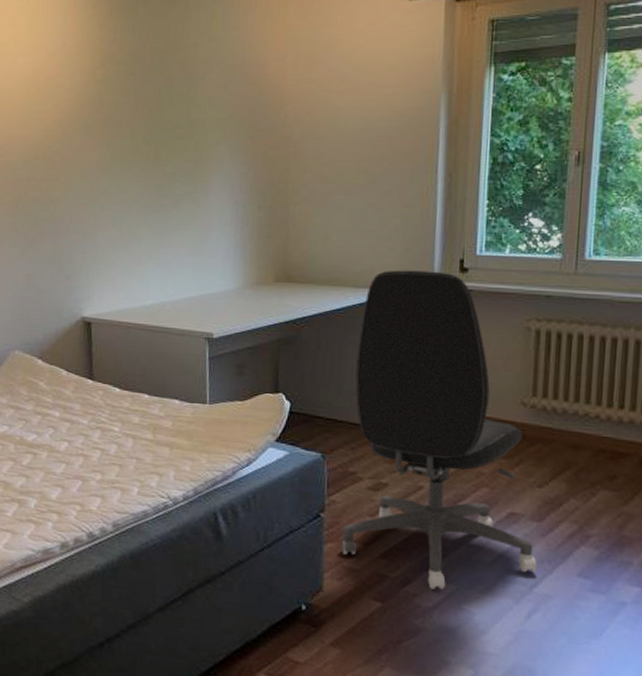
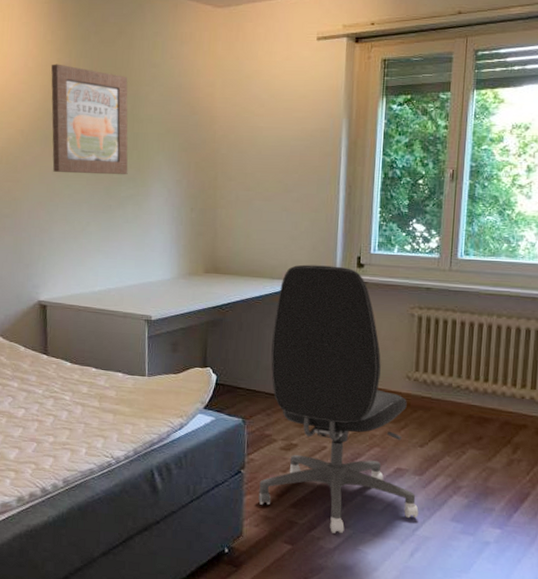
wall art: none [93,41,184,169] -> present [51,64,128,175]

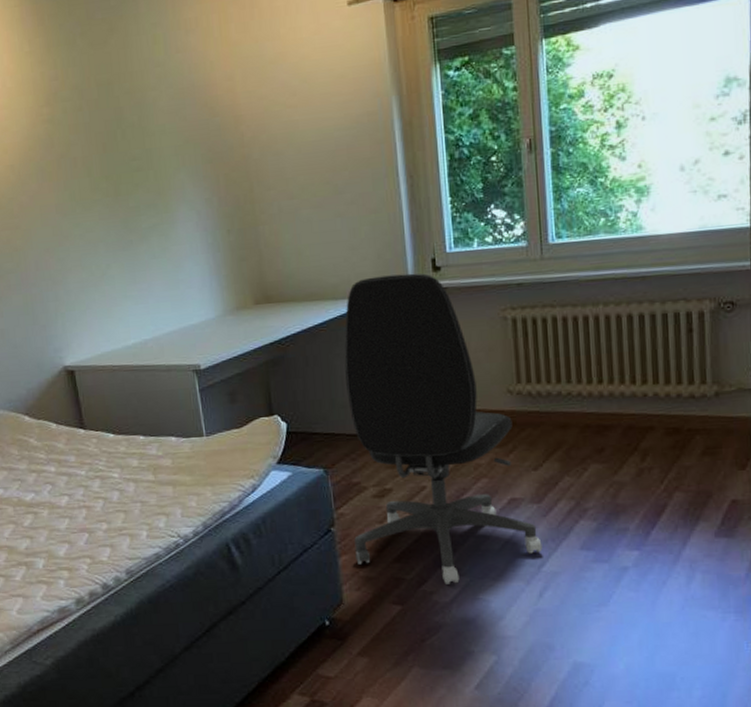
wall art: present [51,64,128,175] -> none [35,78,146,211]

